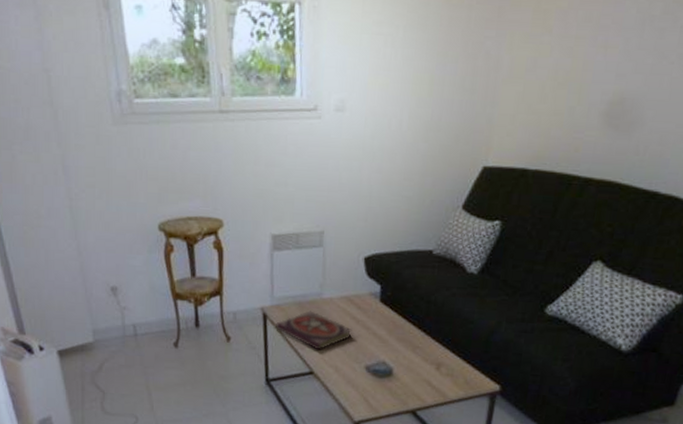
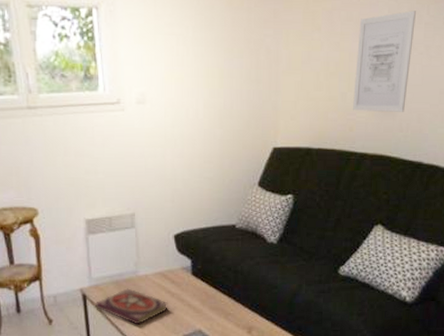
wall art: none [581,10,673,132] -> present [353,10,417,112]

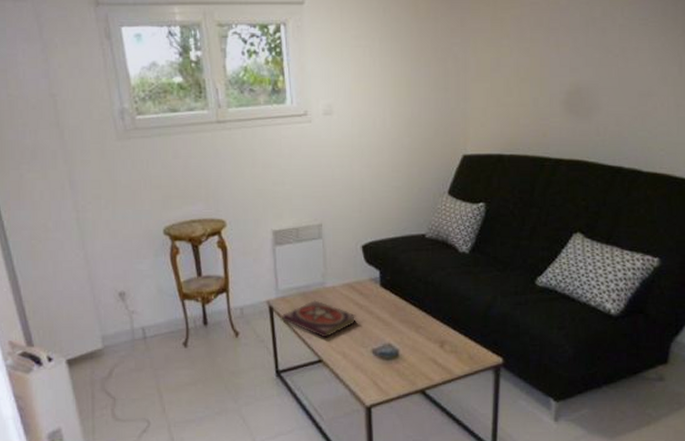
wall art: present [353,10,417,112] -> none [546,13,610,116]

